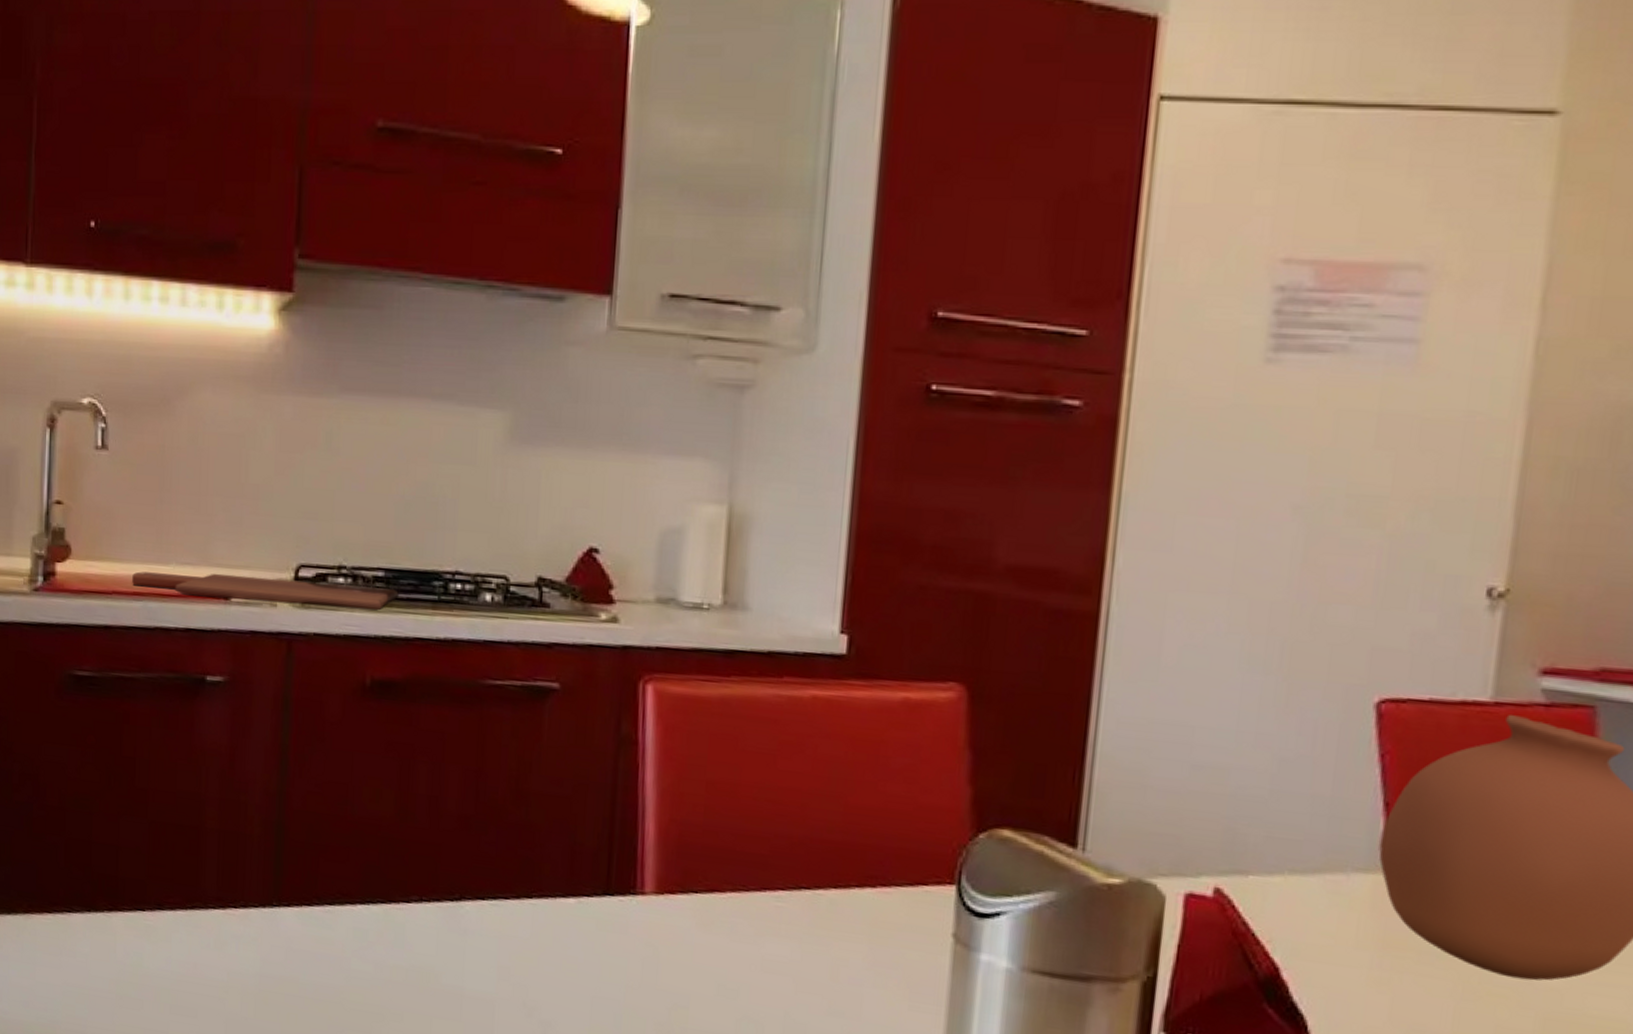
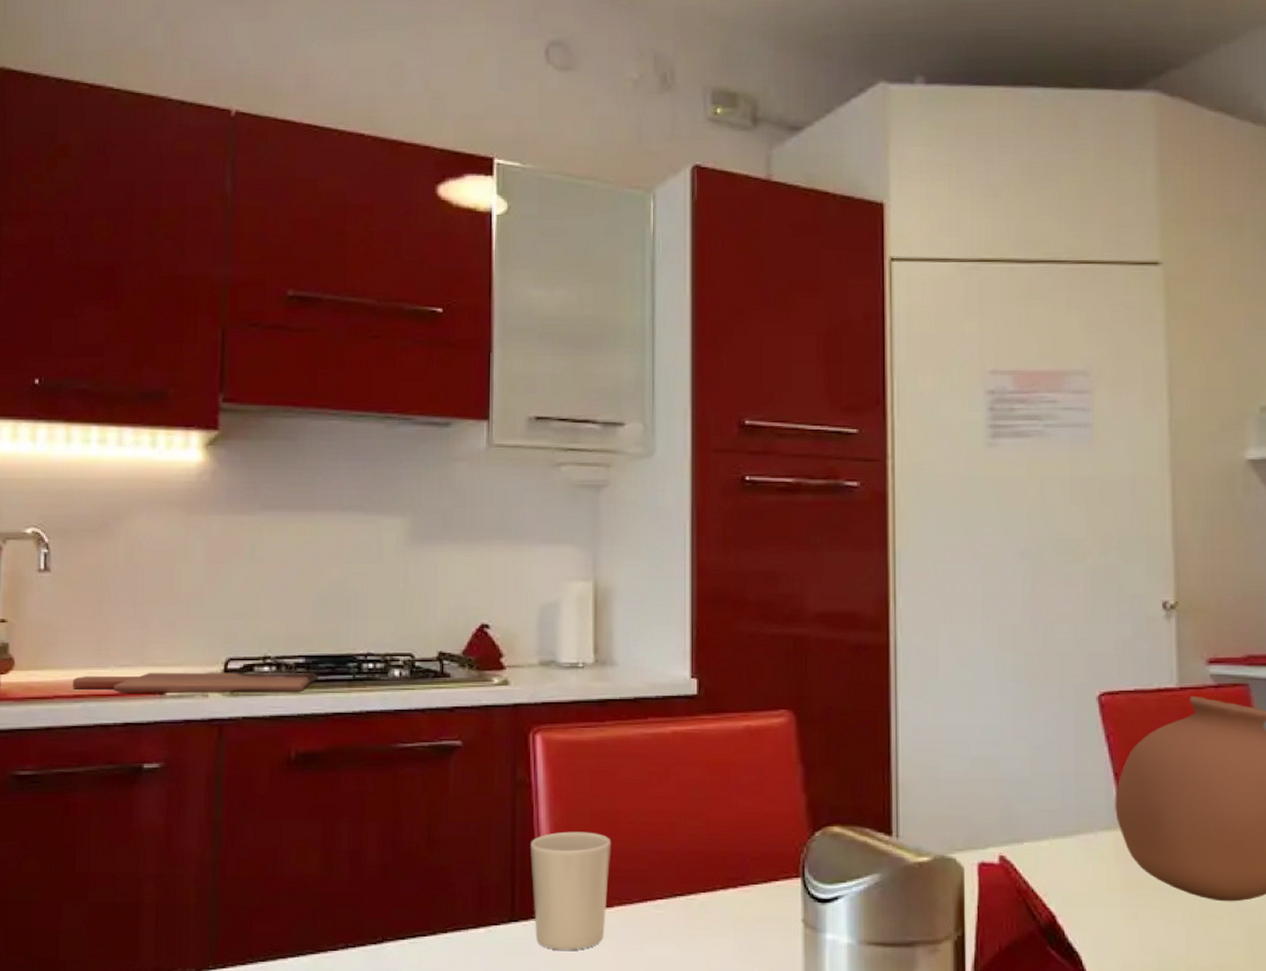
mug: none [632,800,729,935] -> present [530,831,611,950]

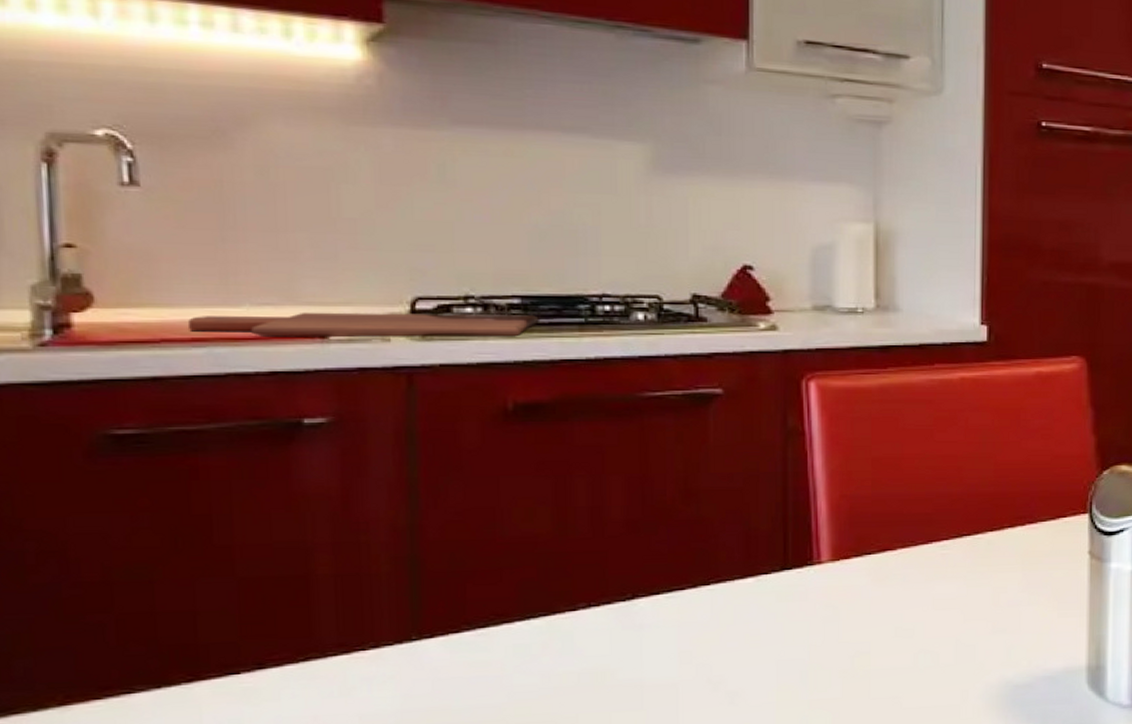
mug: present [530,831,611,950] -> none [803,478,894,594]

